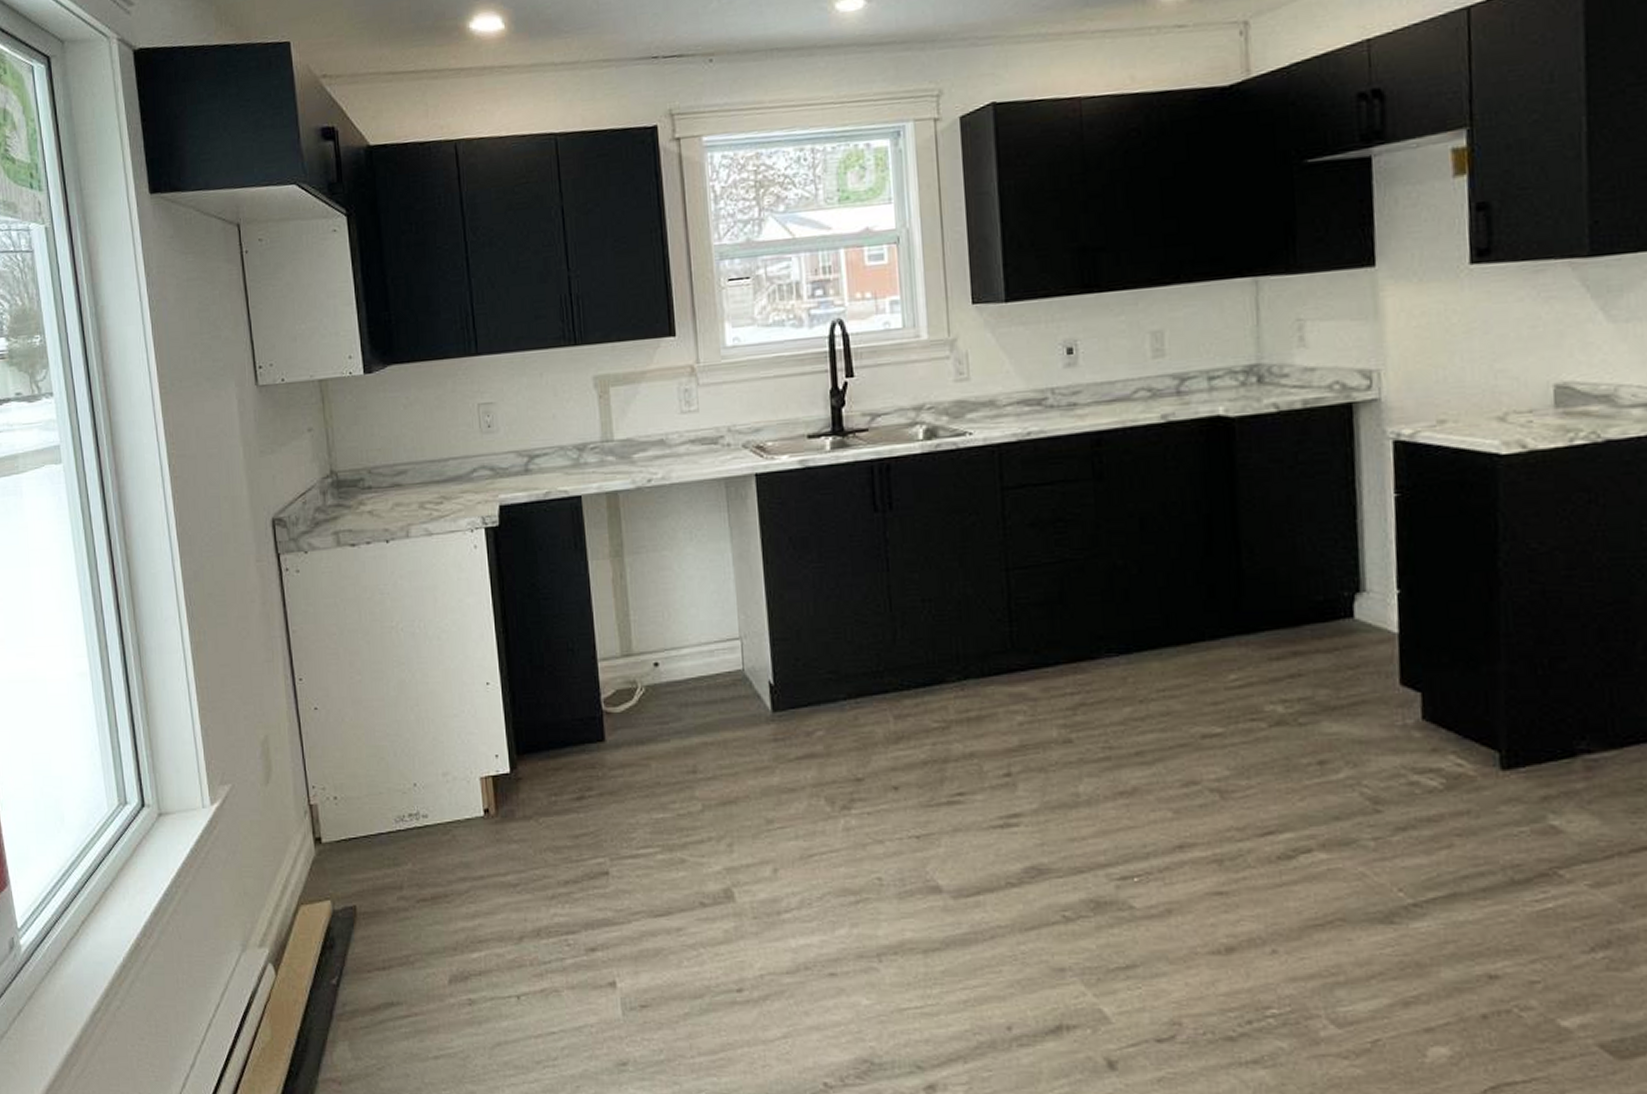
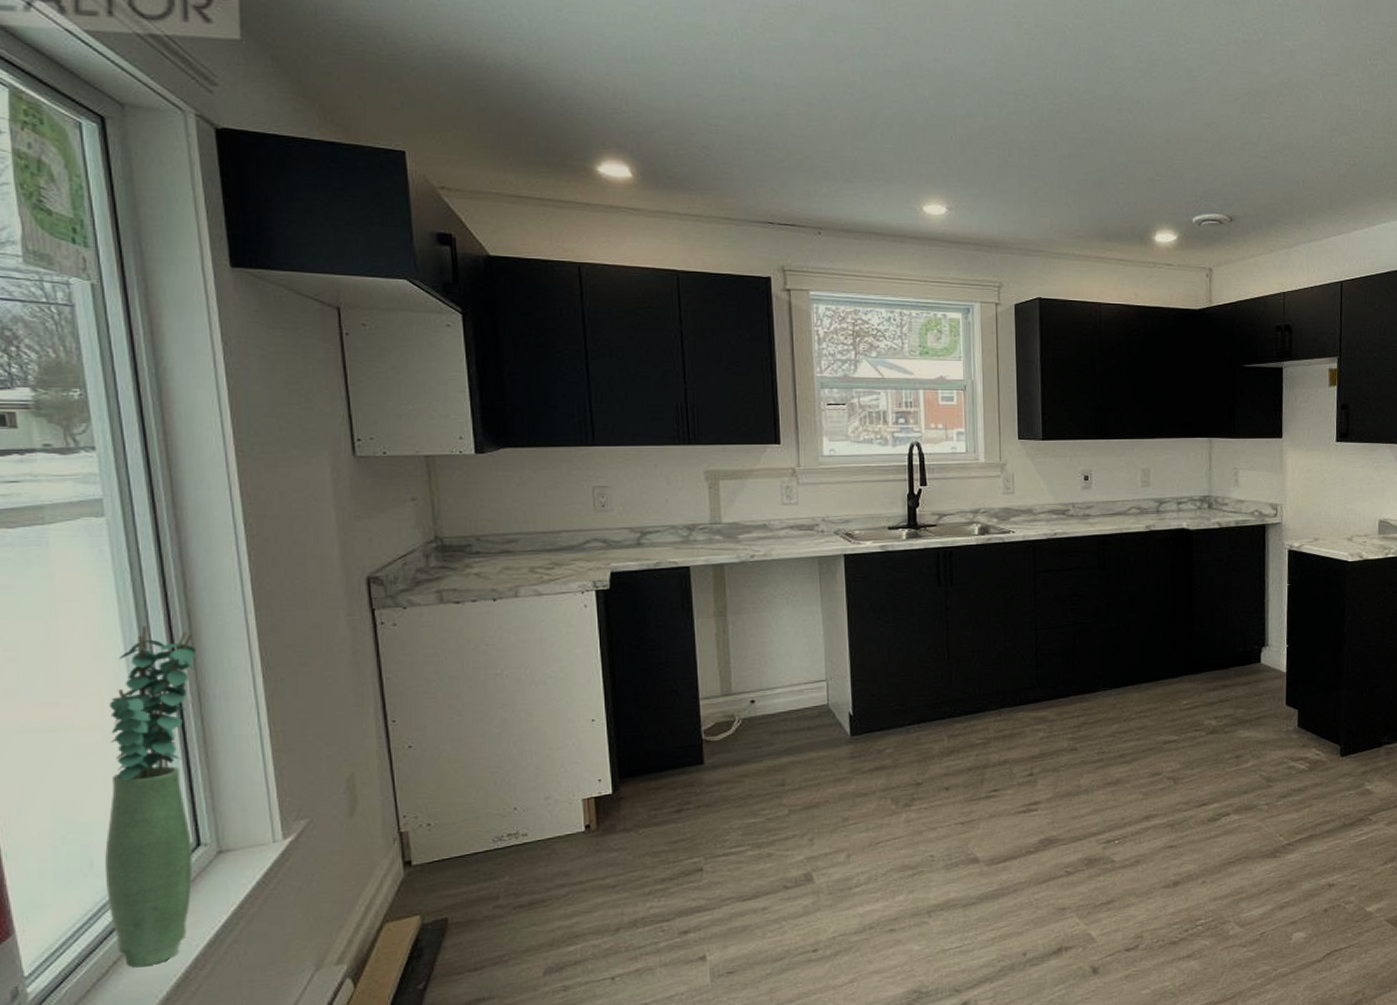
vase: none [71,574,140,930] -> present [105,625,197,968]

